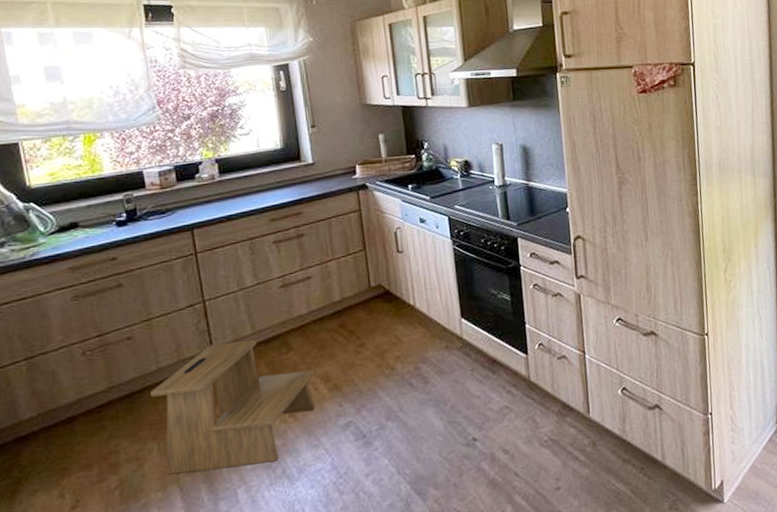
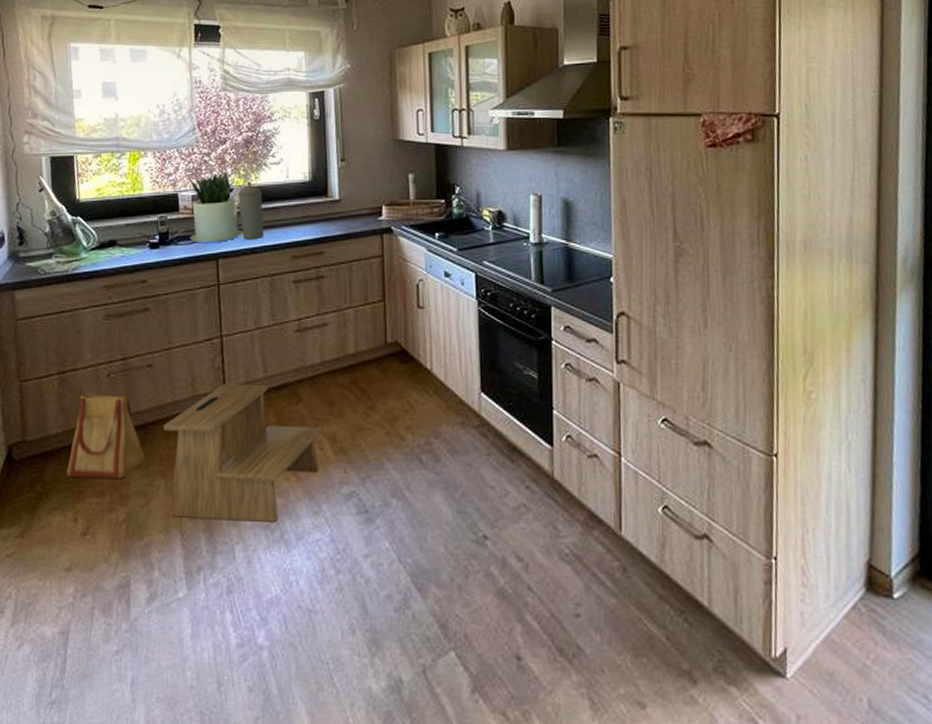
shopping bag: none [47,370,134,457] -> present [67,394,146,480]
planter: none [153,146,216,217] -> present [189,172,243,244]
canister: none [207,154,239,209] -> present [237,182,264,240]

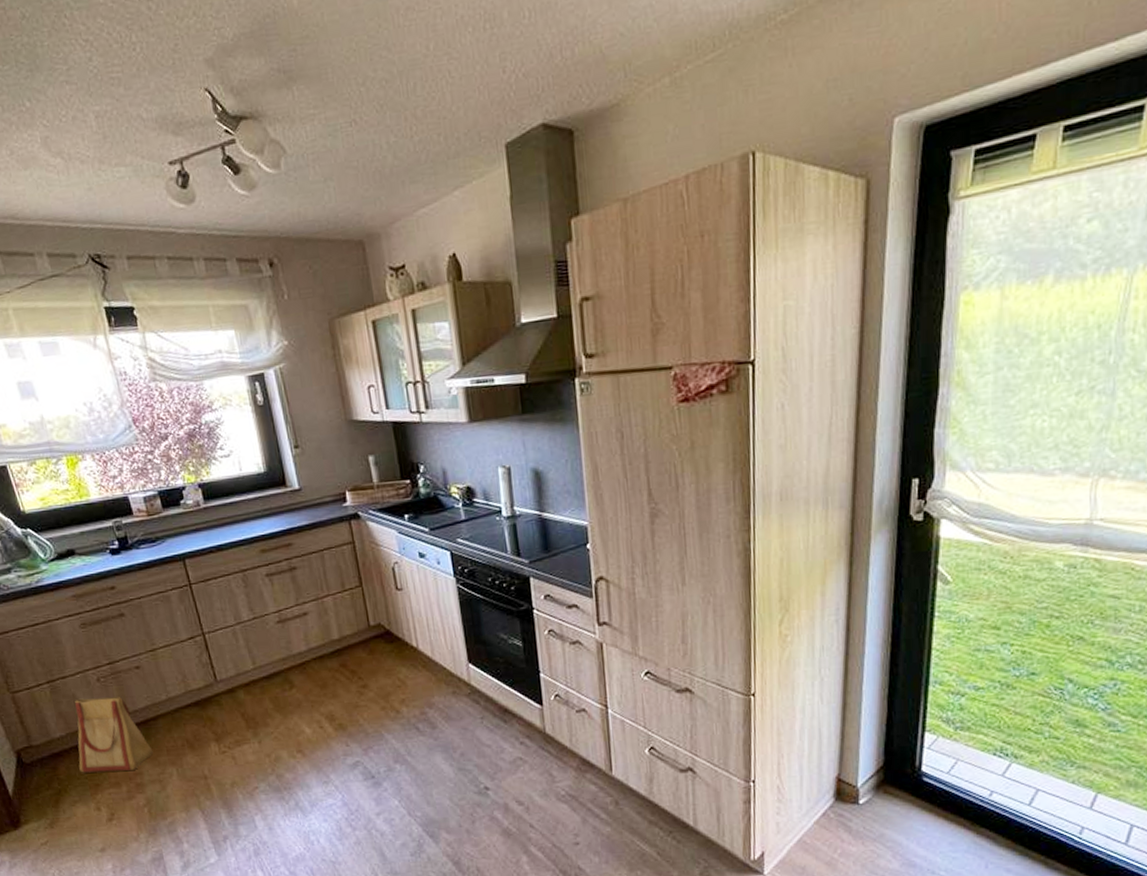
step stool: present [163,383,322,522] -> none [164,675,323,798]
planter: present [189,172,243,244] -> none [136,469,205,545]
canister: present [237,182,264,240] -> none [191,478,227,538]

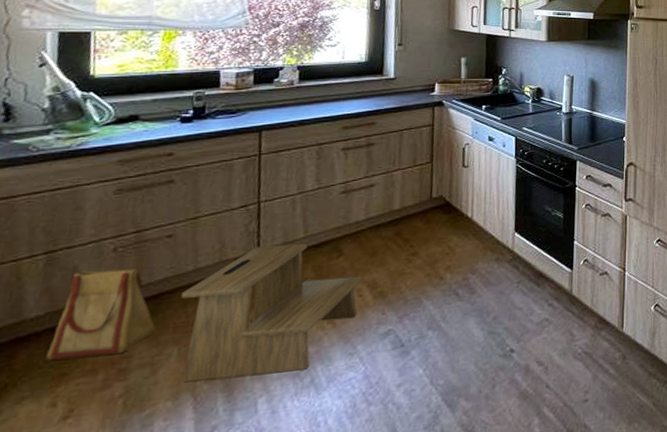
step stool: none [164,675,323,798] -> present [181,243,363,383]

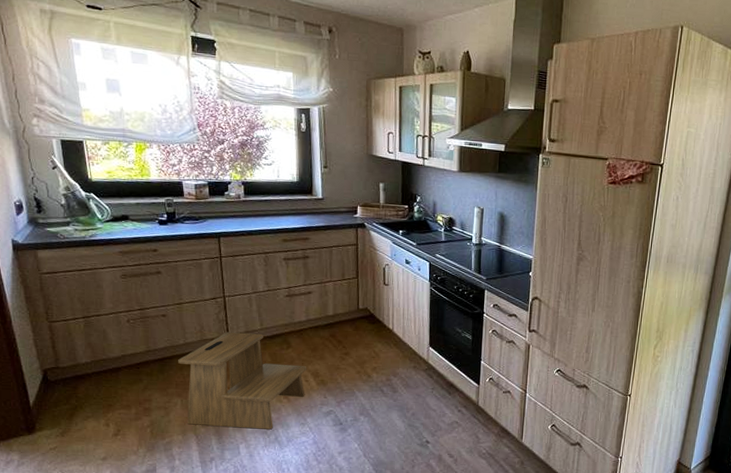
shopping bag: present [46,268,156,361] -> none [97,334,164,398]

